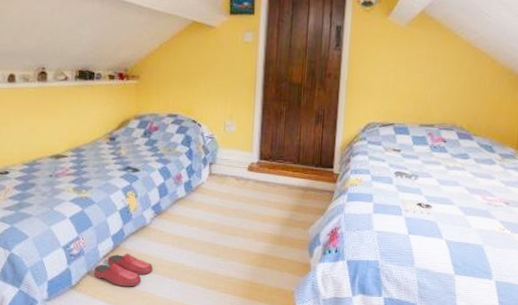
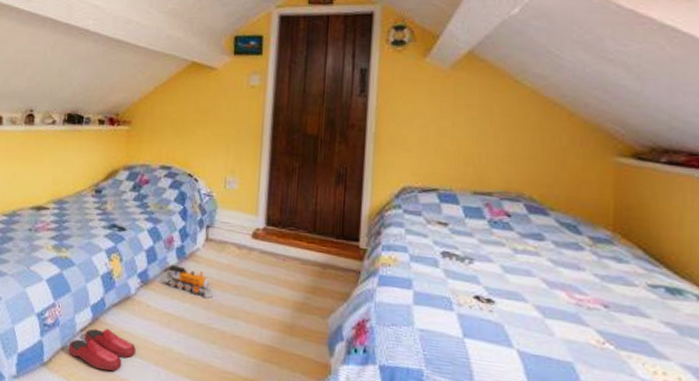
toy train: none [172,197,216,221] -> present [161,265,213,298]

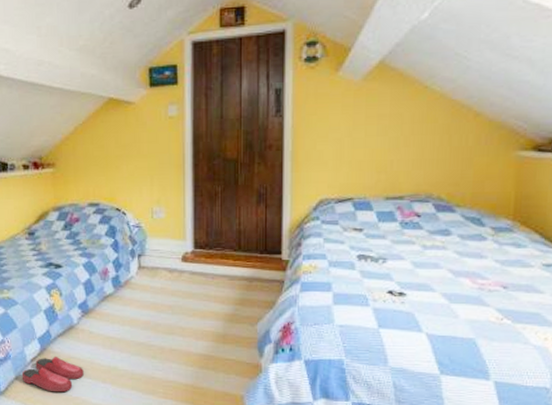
toy train: present [161,265,213,298] -> none [100,294,149,319]

